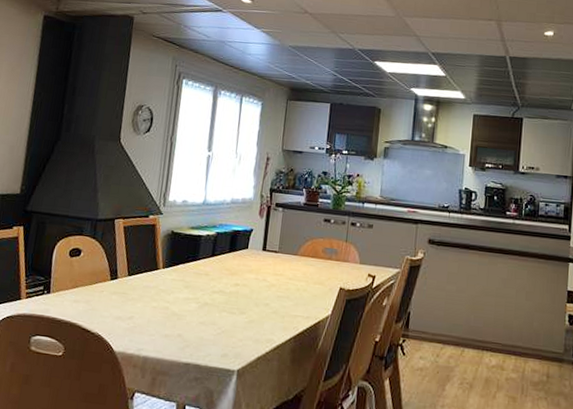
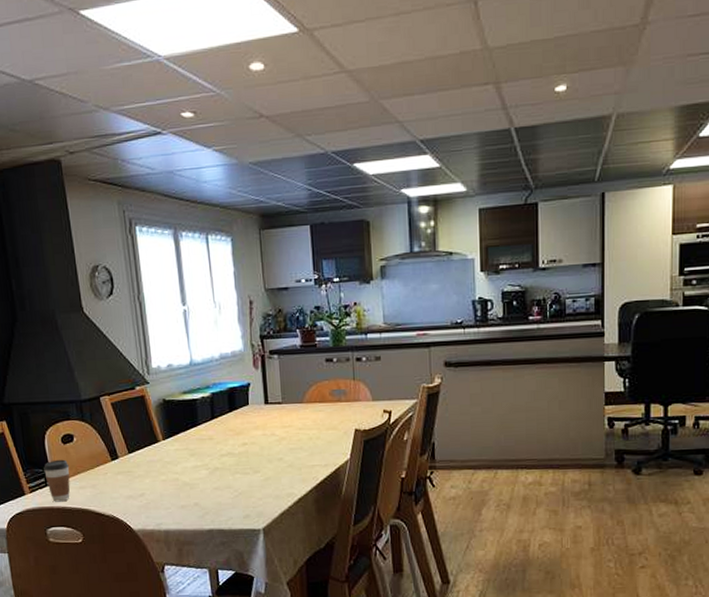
coffee cup: none [44,270,70,312] -> present [43,459,71,502]

